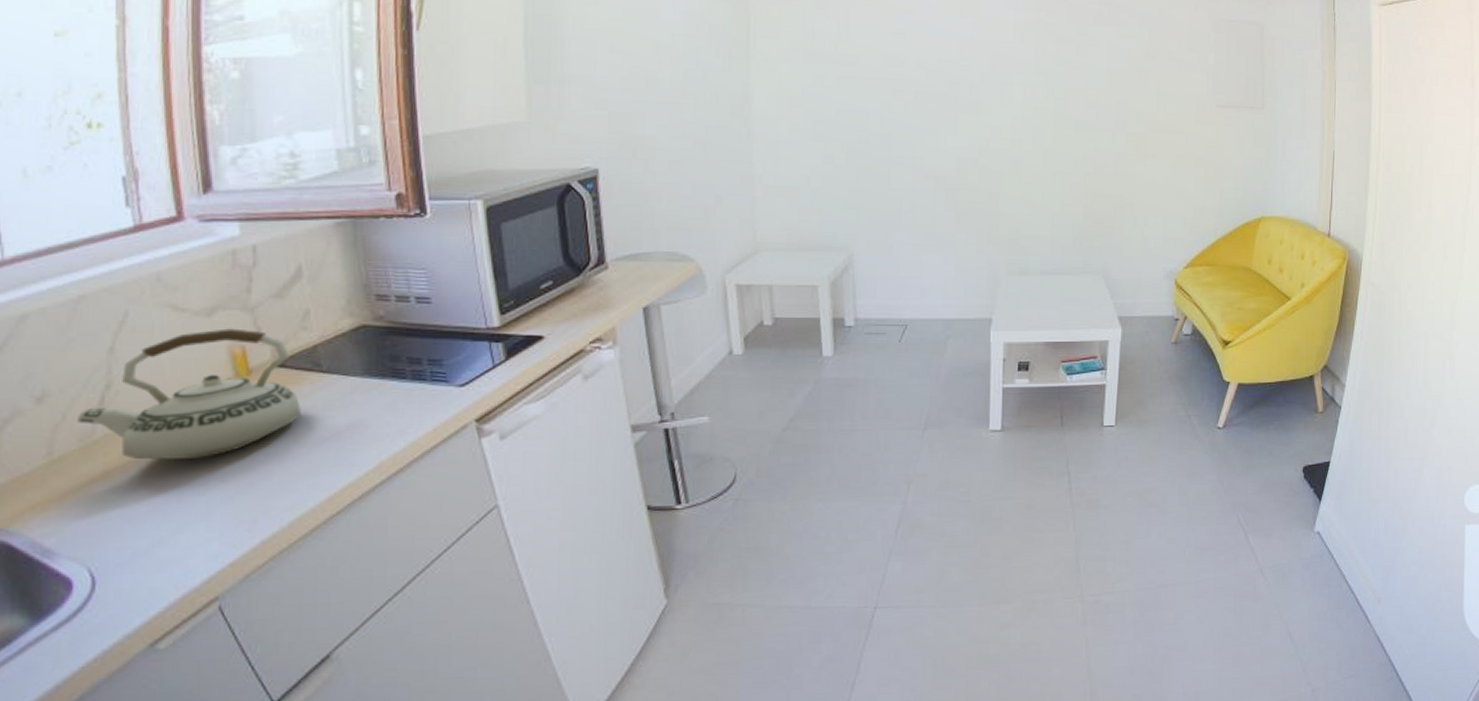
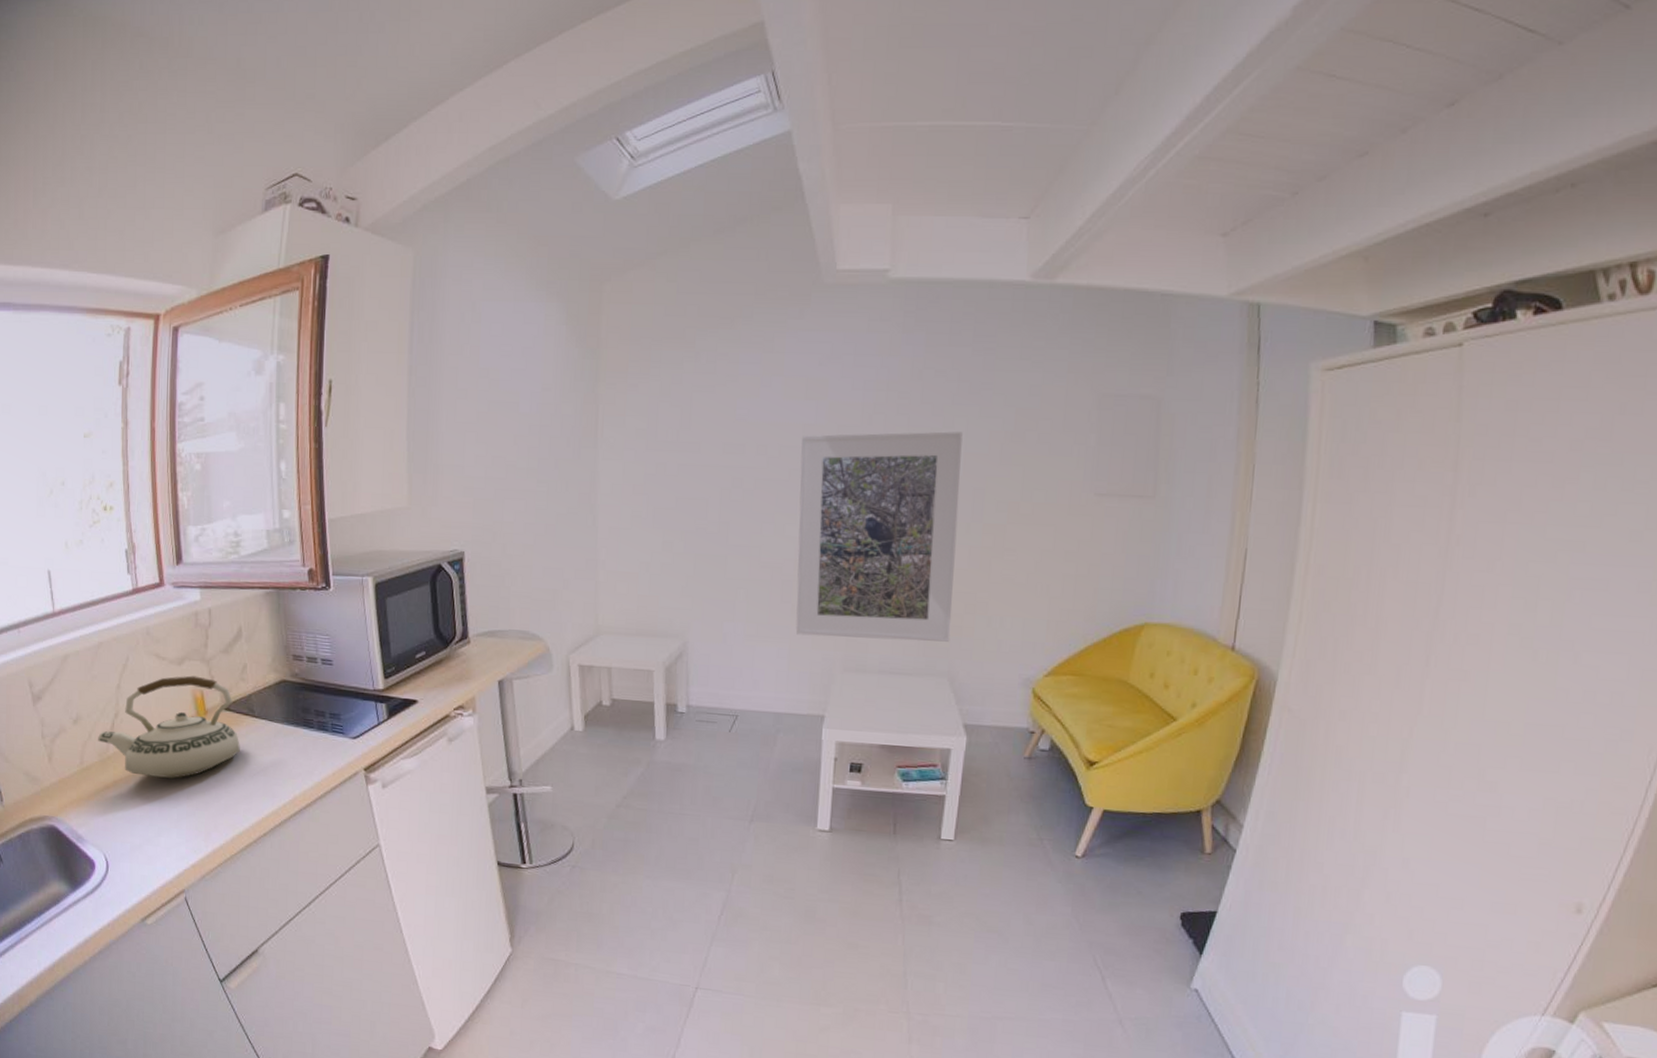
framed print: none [959,49,1105,242] -> present [795,431,963,642]

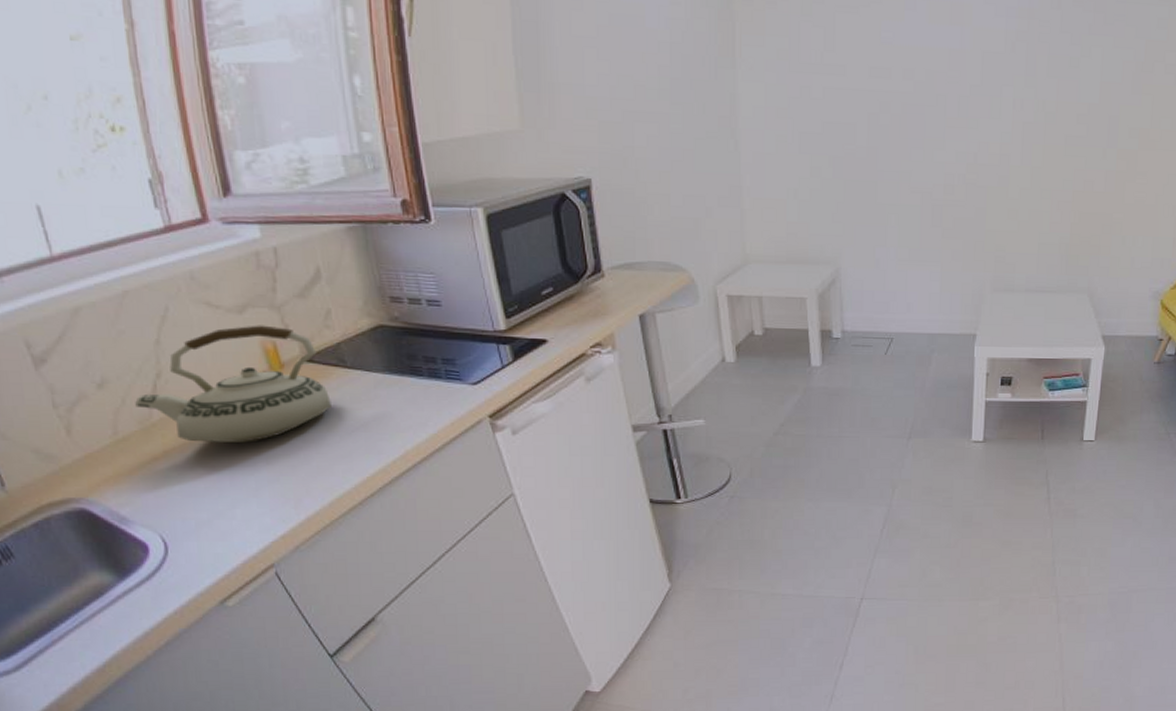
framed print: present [795,431,963,642] -> none [946,60,1099,261]

